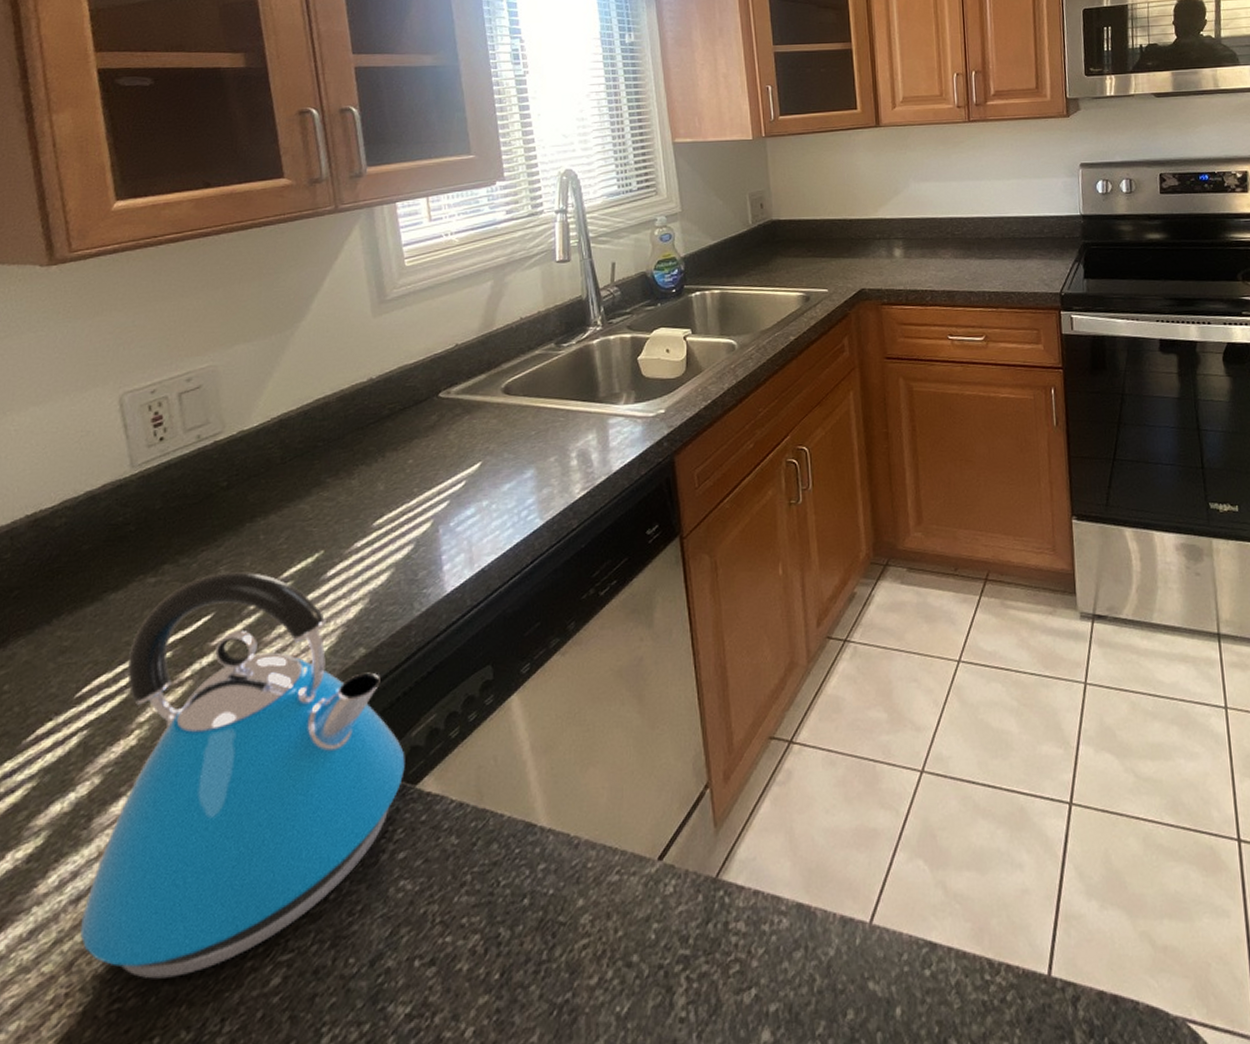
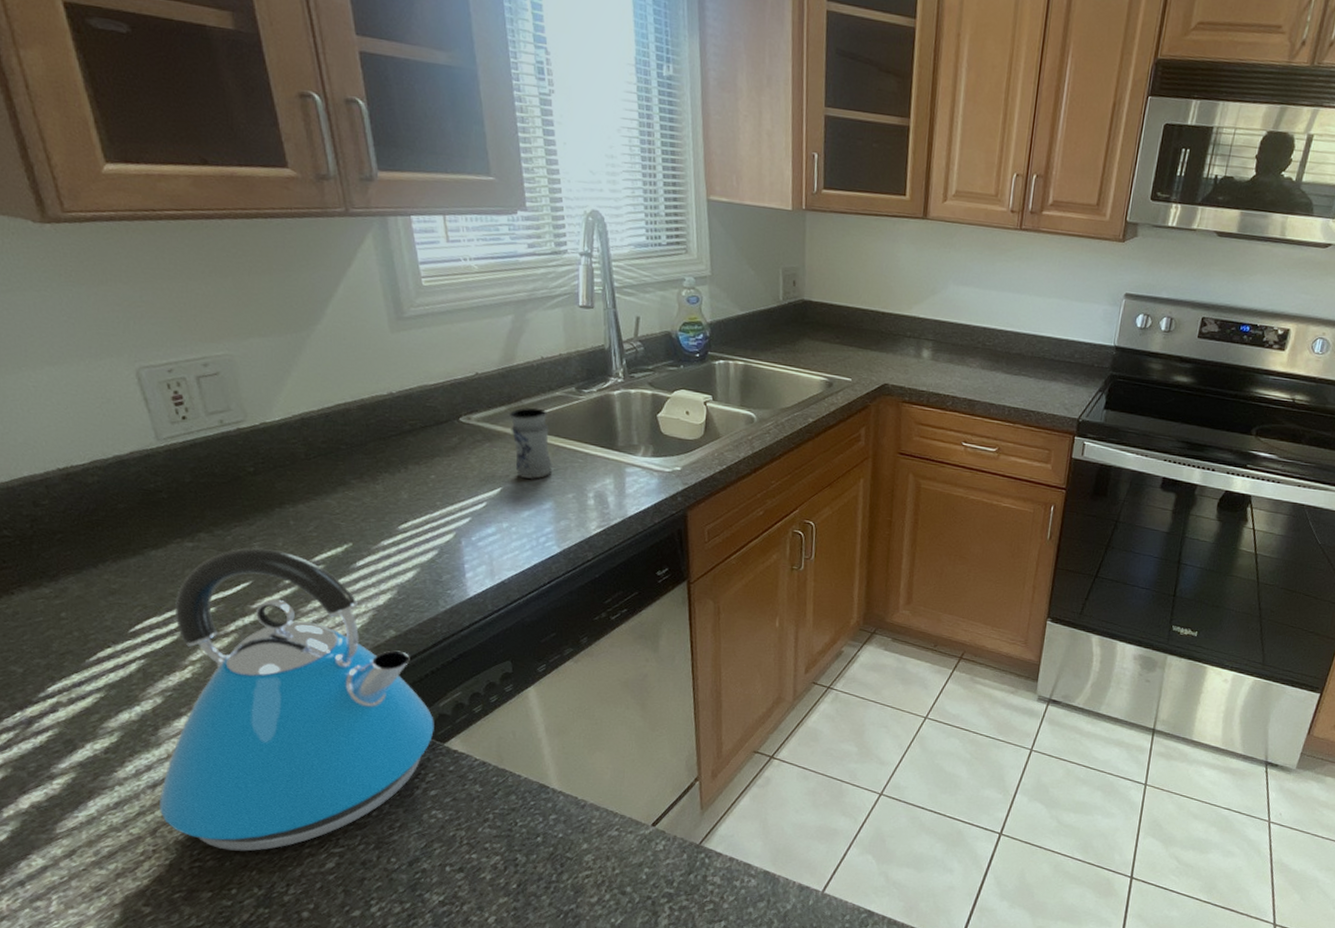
jar: none [489,370,533,448] -> present [510,407,552,479]

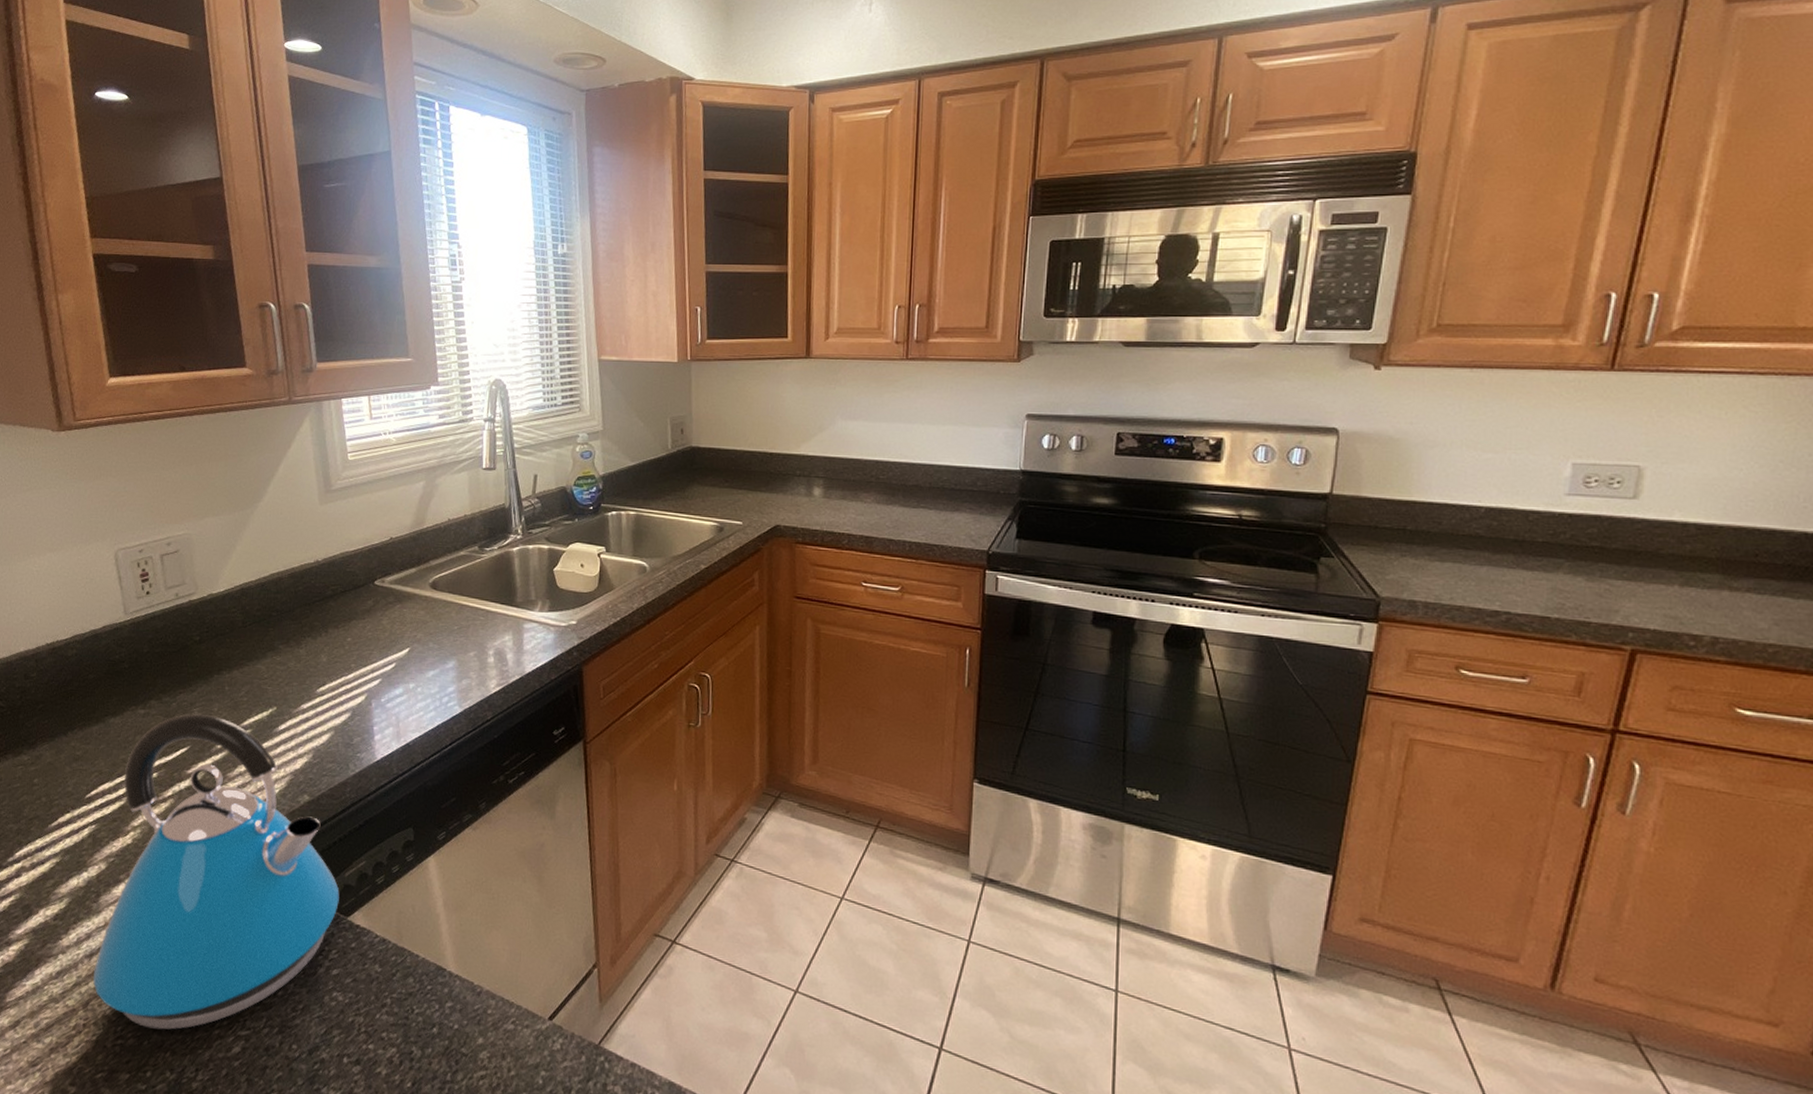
jar: present [510,407,552,479] -> none [419,568,456,638]

